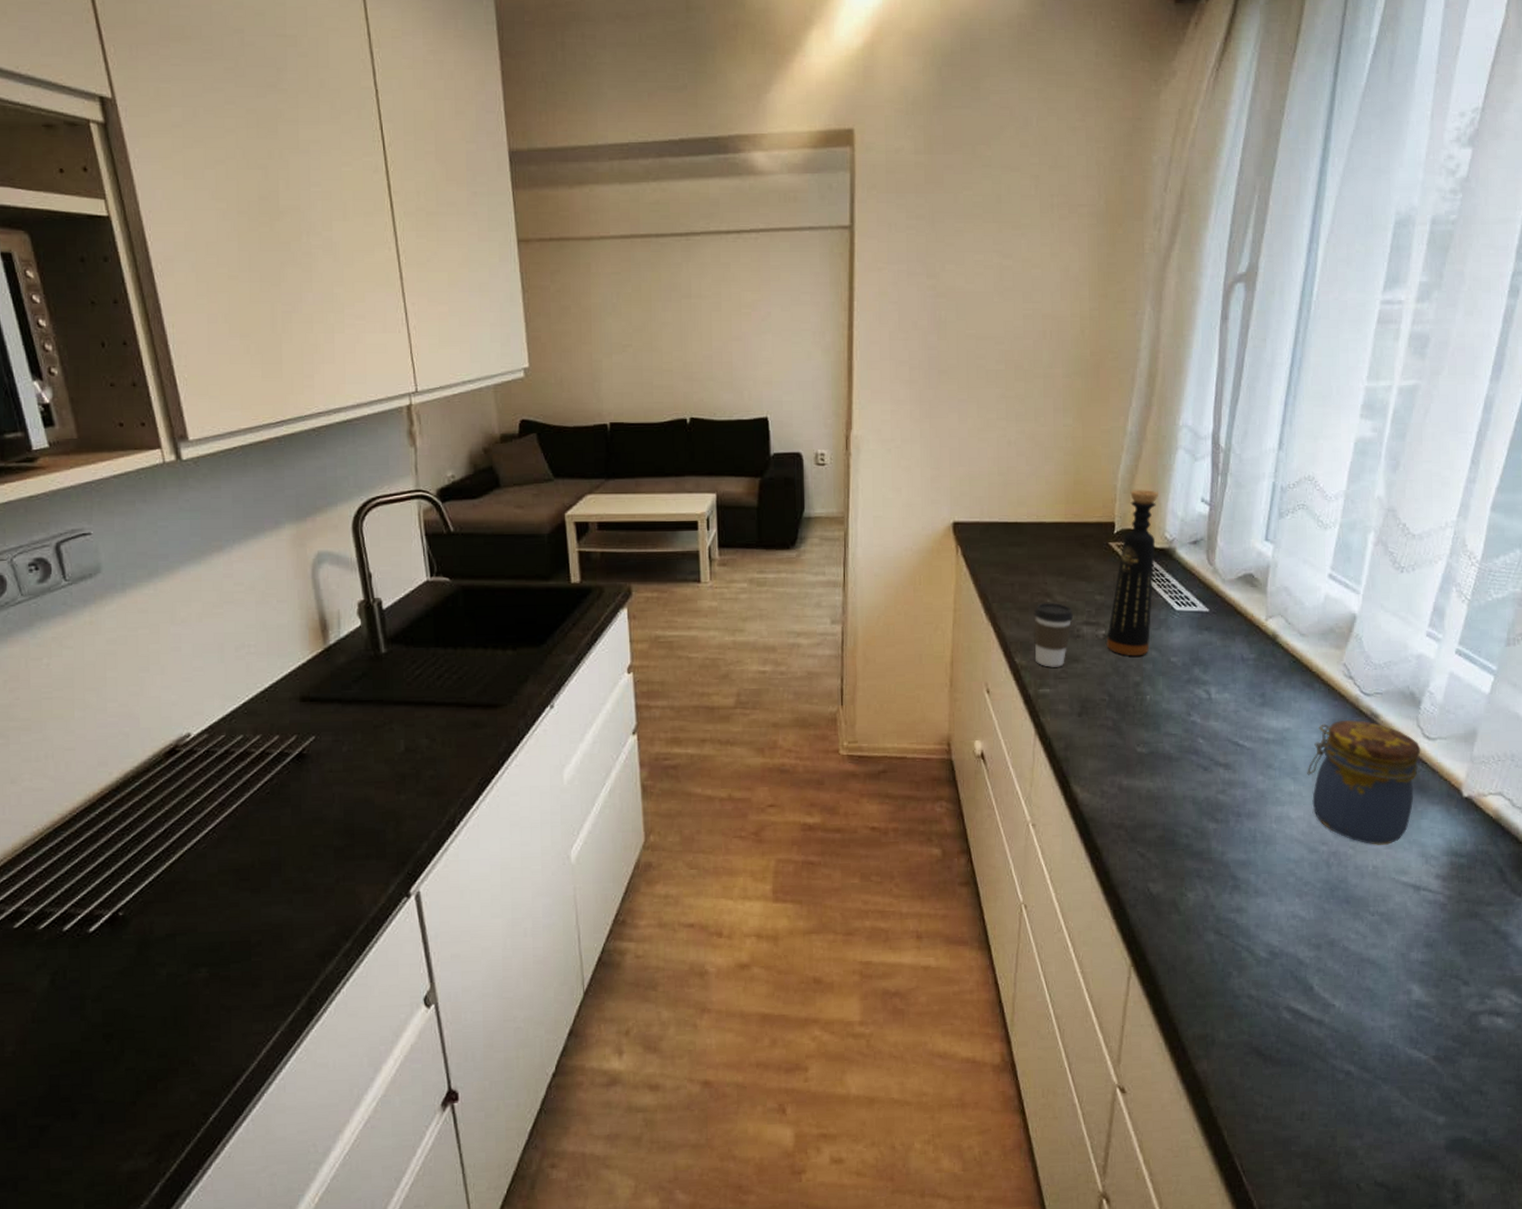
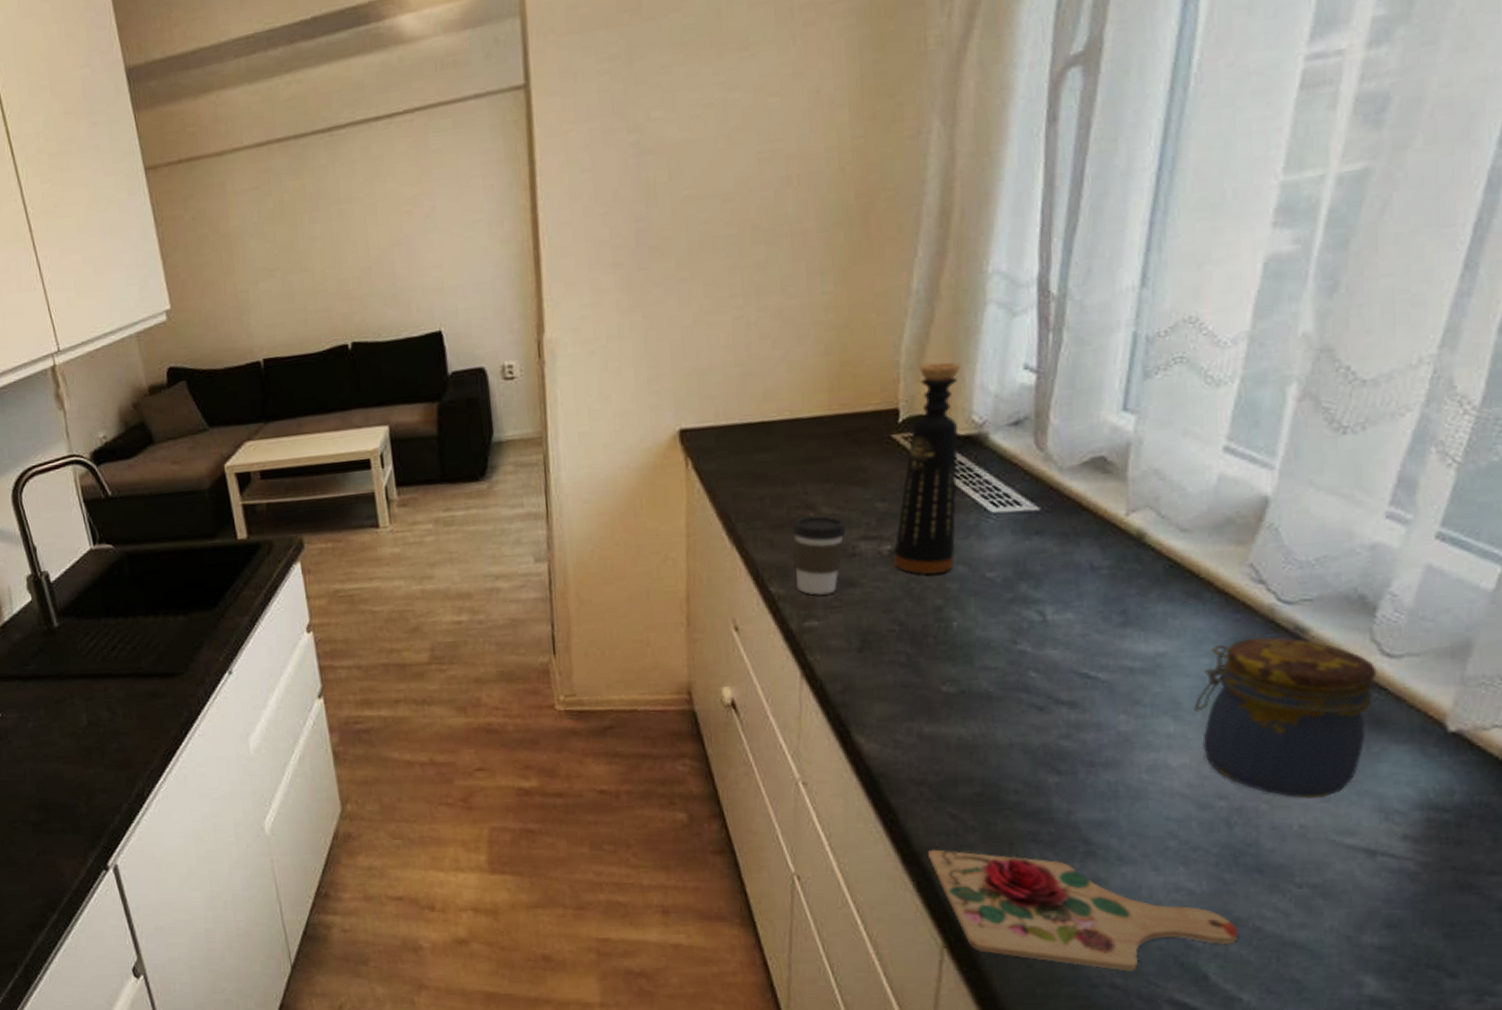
cutting board: none [1123,882,1333,984] -> present [928,849,1239,972]

